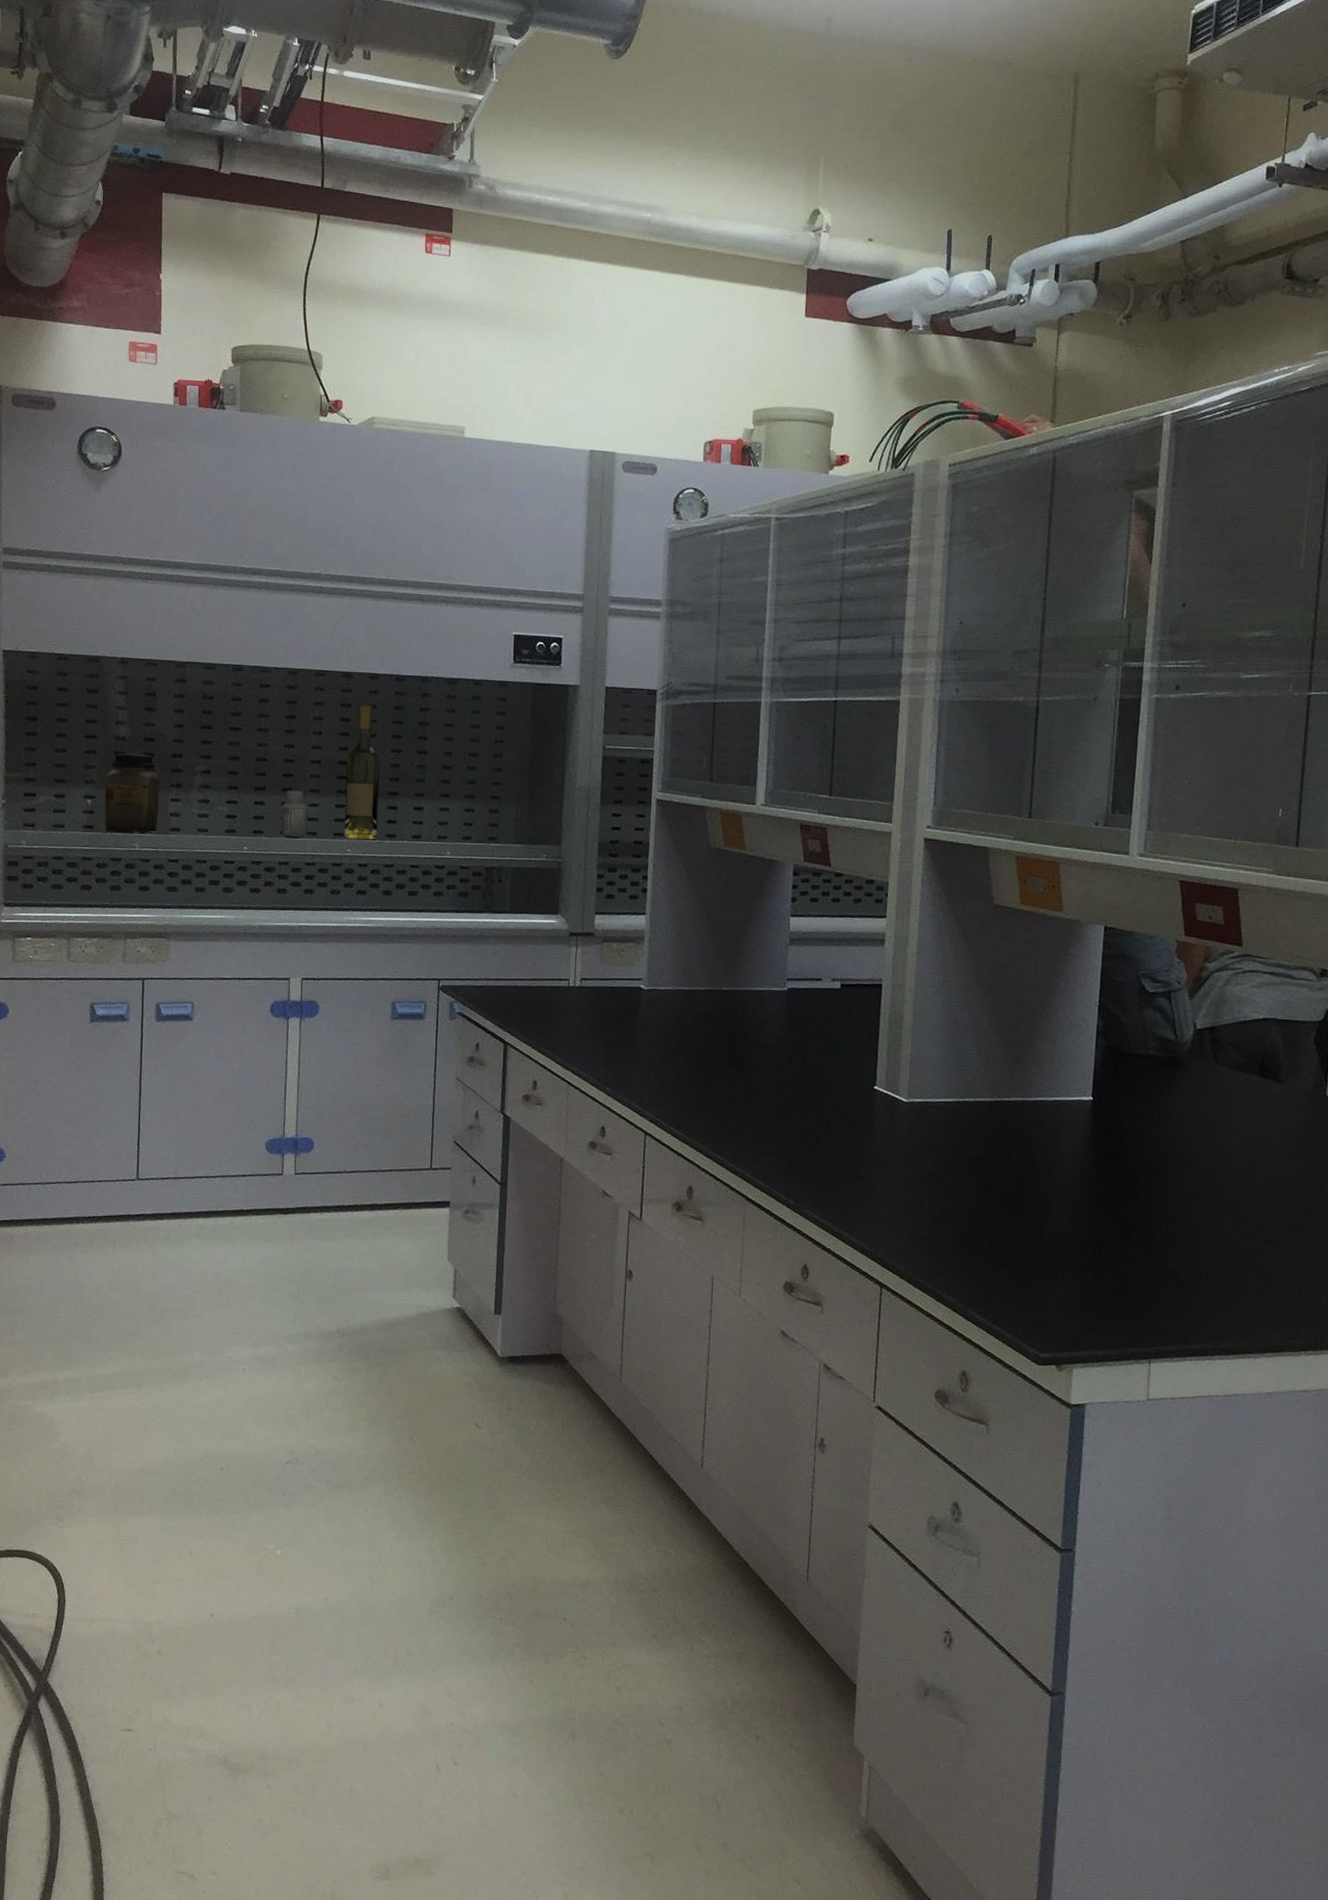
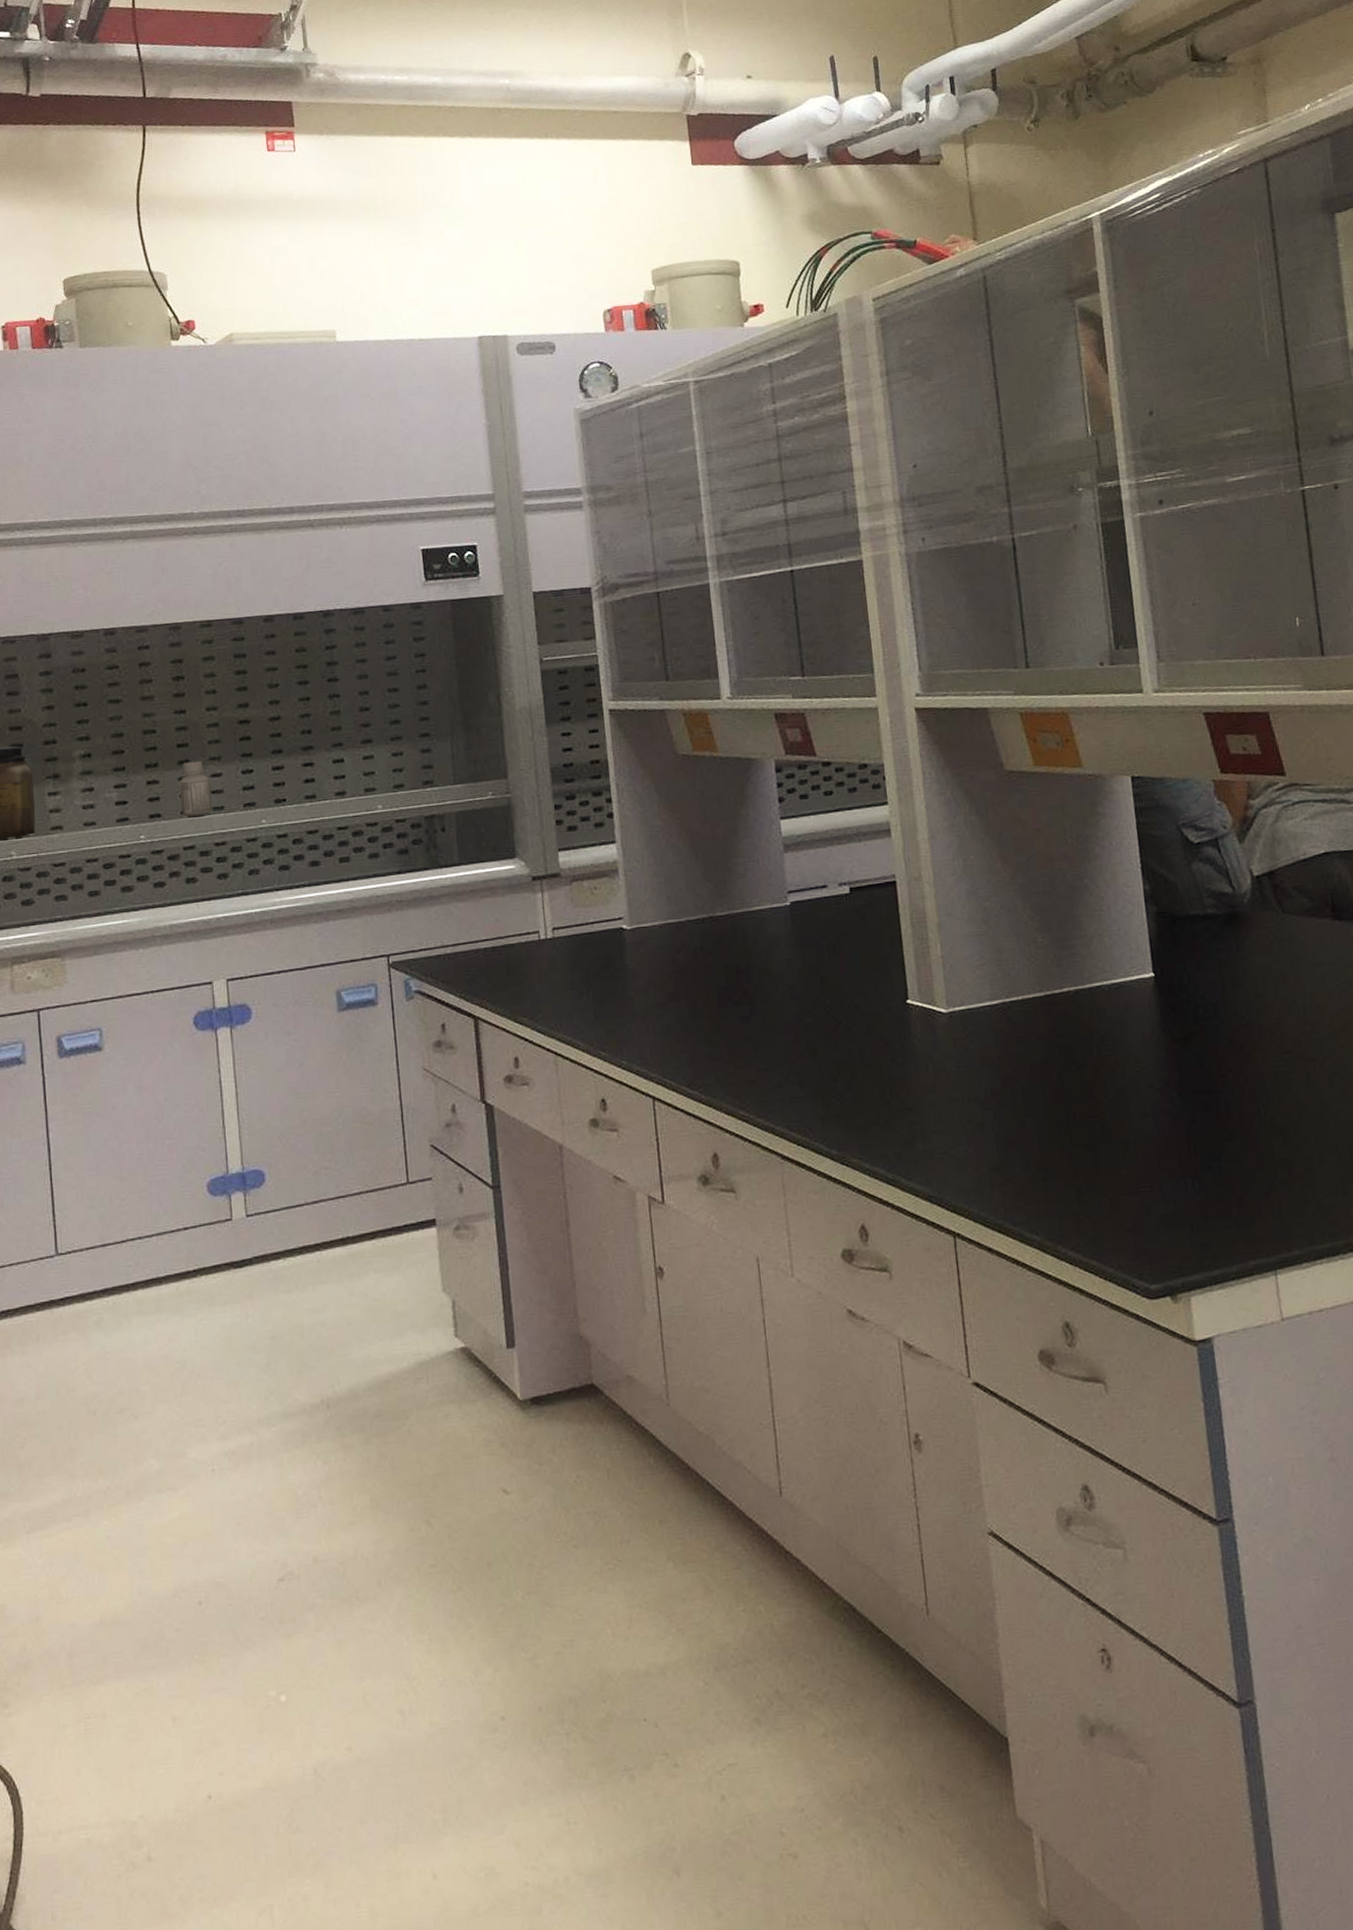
bottle: present [344,704,380,840] -> none [248,652,296,808]

